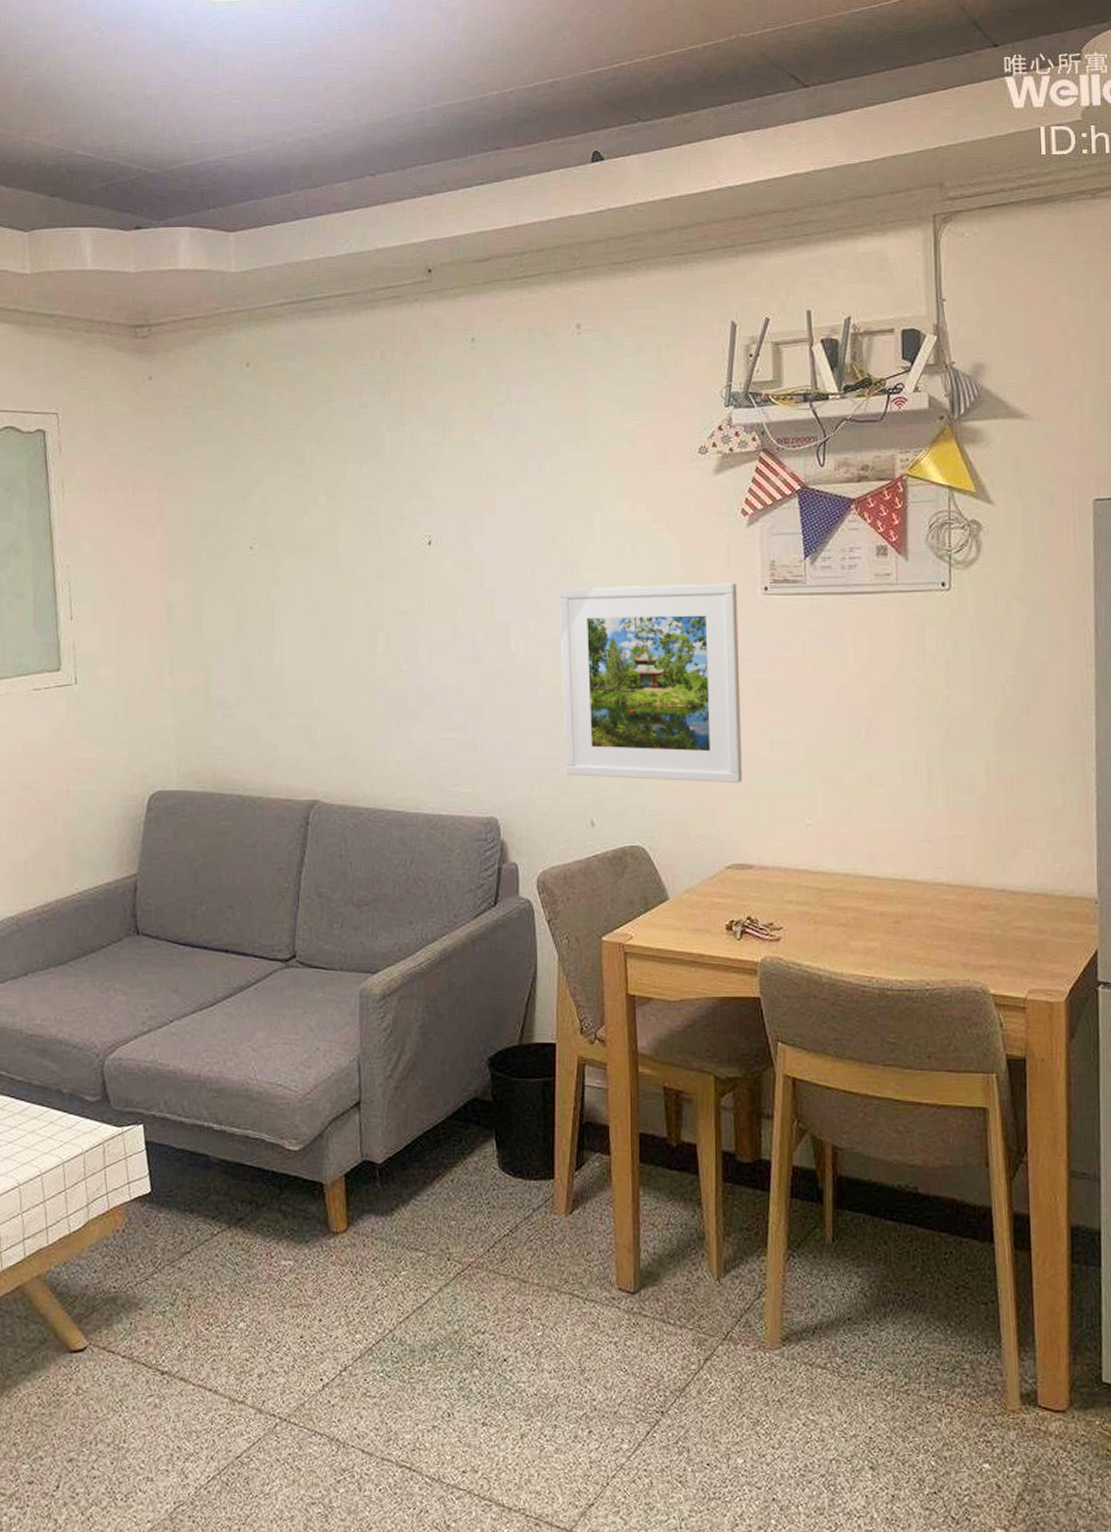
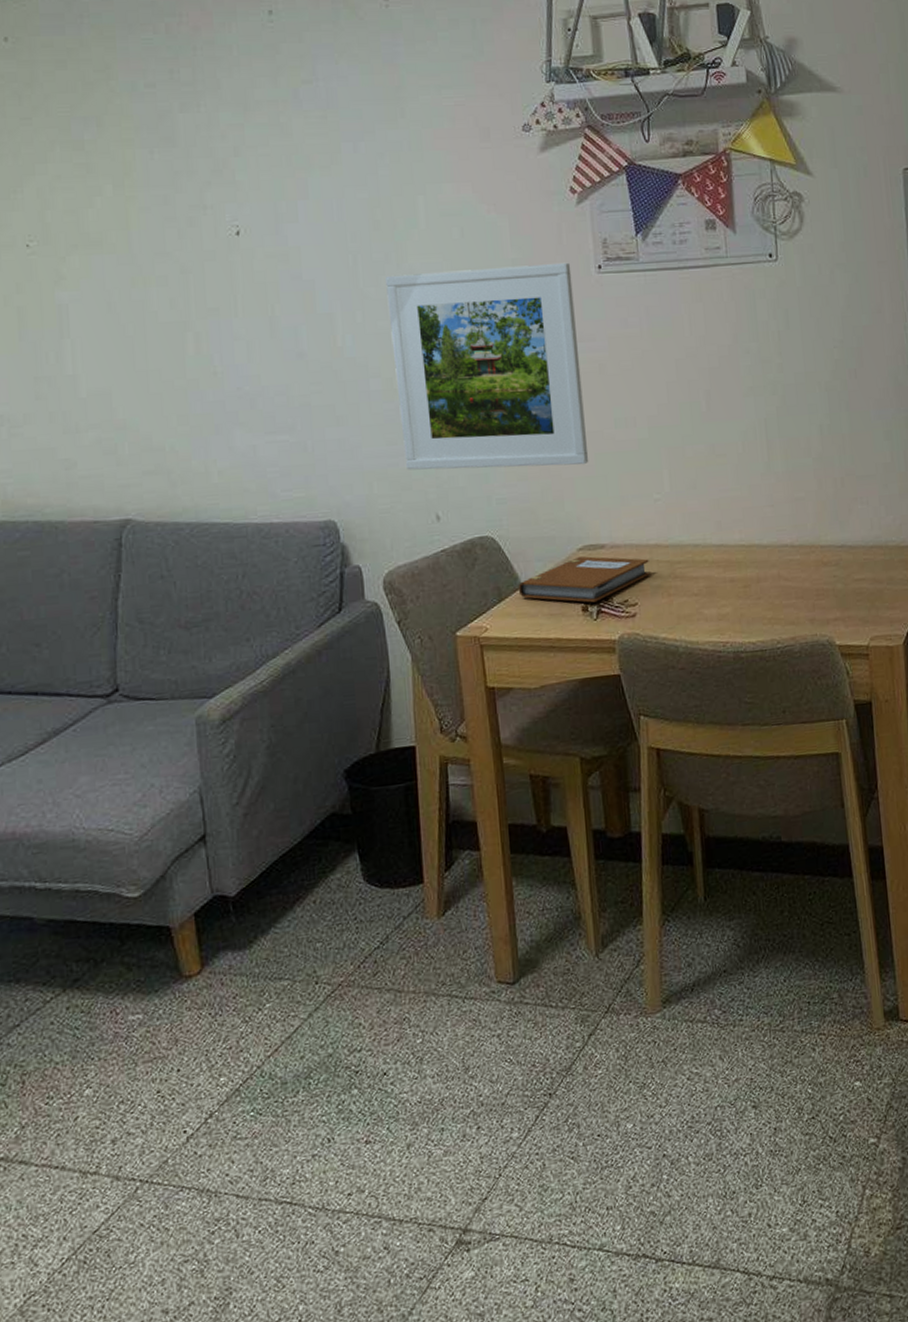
notebook: none [664,875,797,922] -> present [518,556,650,603]

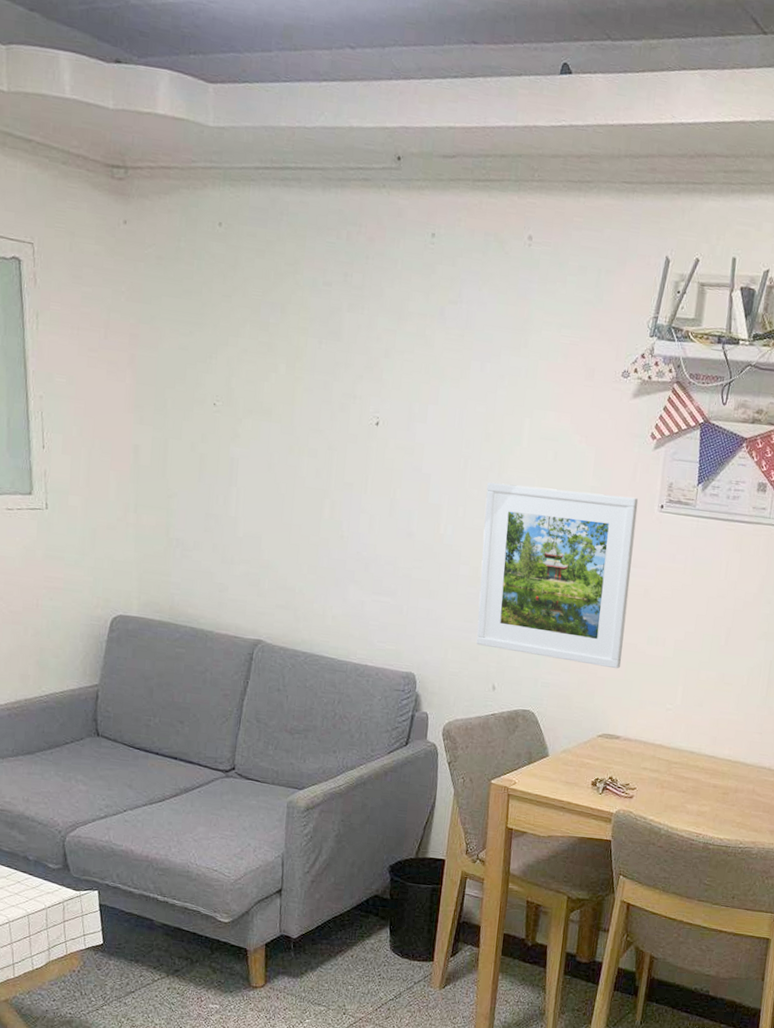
notebook: present [518,556,650,603] -> none [545,742,652,780]

